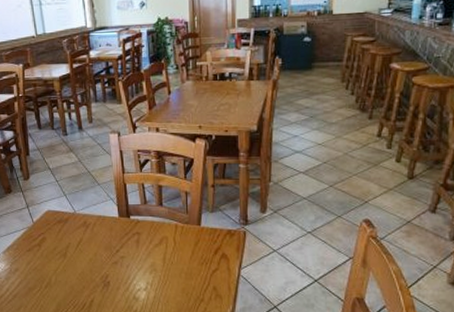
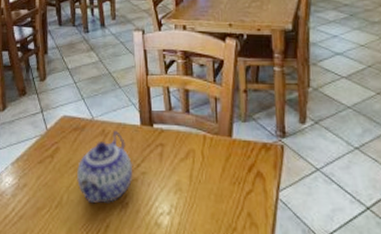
teapot: none [62,222,113,283] -> present [76,131,133,204]

